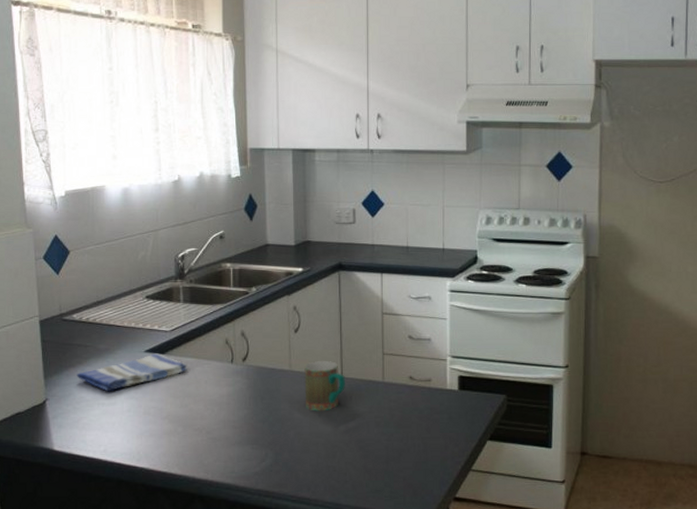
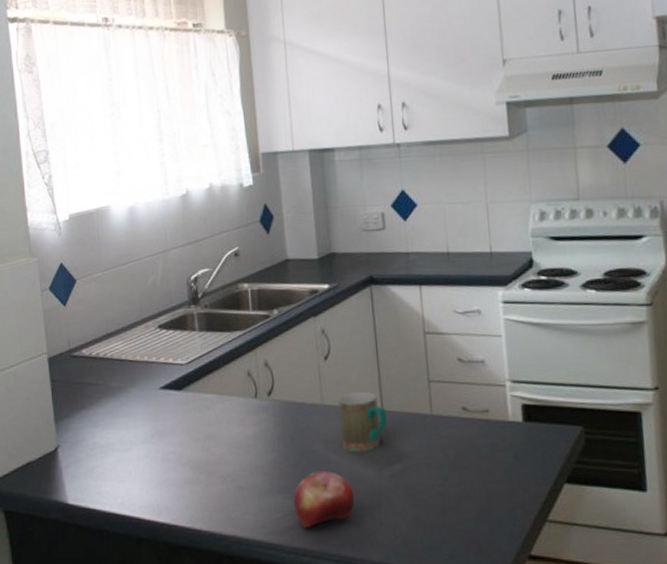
dish towel: present [76,353,187,392] -> none [88,390,207,436]
fruit: none [259,426,313,474] -> present [293,470,355,529]

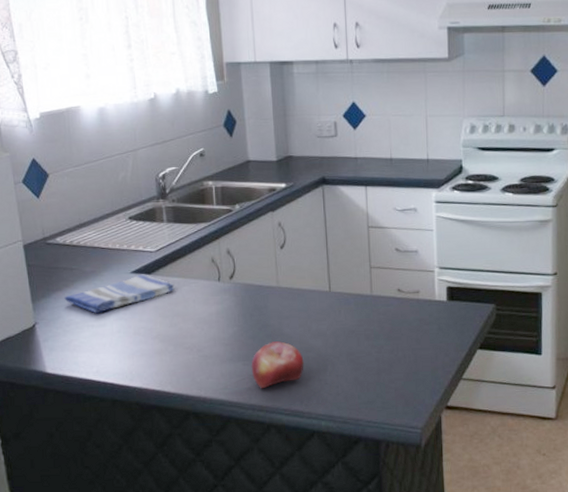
dish towel: none [88,390,207,436] -> present [64,274,175,314]
mug: present [338,392,387,453] -> none [292,276,334,327]

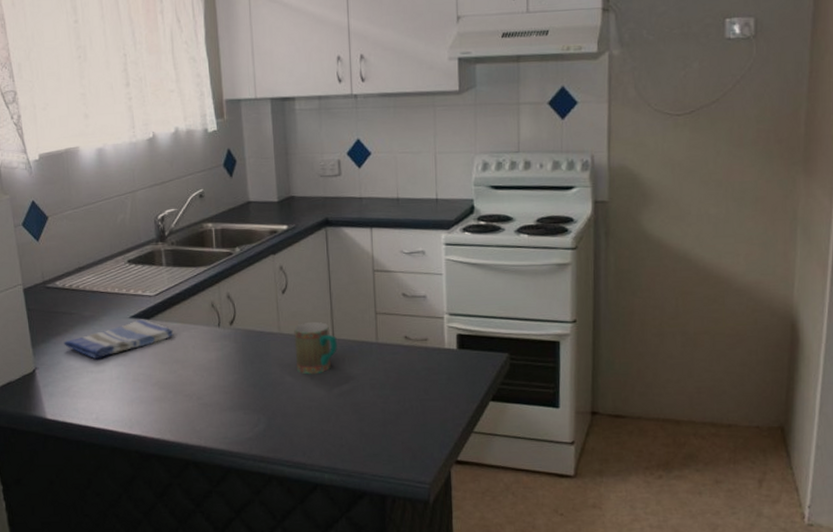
fruit: present [251,341,304,389] -> none [252,390,307,439]
mug: none [292,276,334,327] -> present [294,322,337,375]

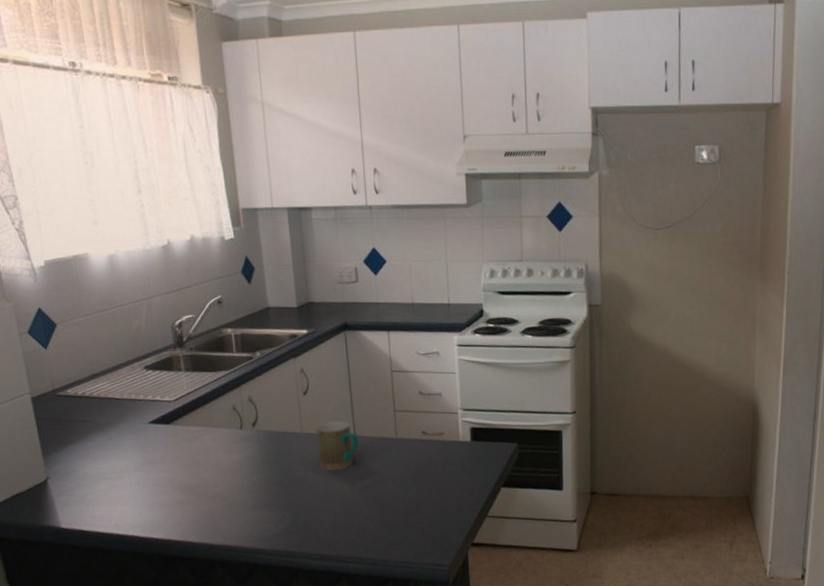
dish towel: present [64,319,174,360] -> none [77,424,195,466]

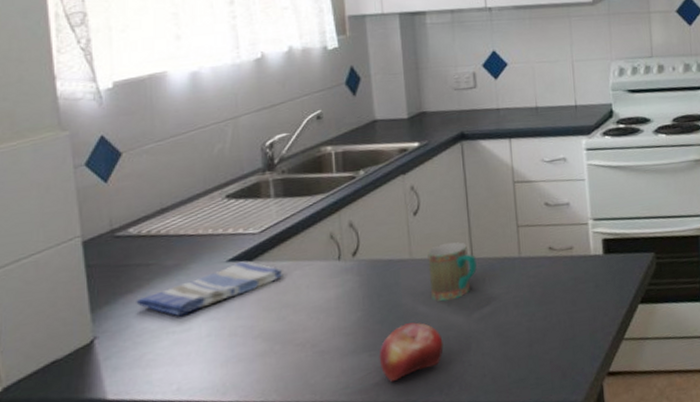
dish towel: none [77,424,195,466] -> present [136,261,283,317]
fruit: none [276,487,331,535] -> present [379,322,444,383]

